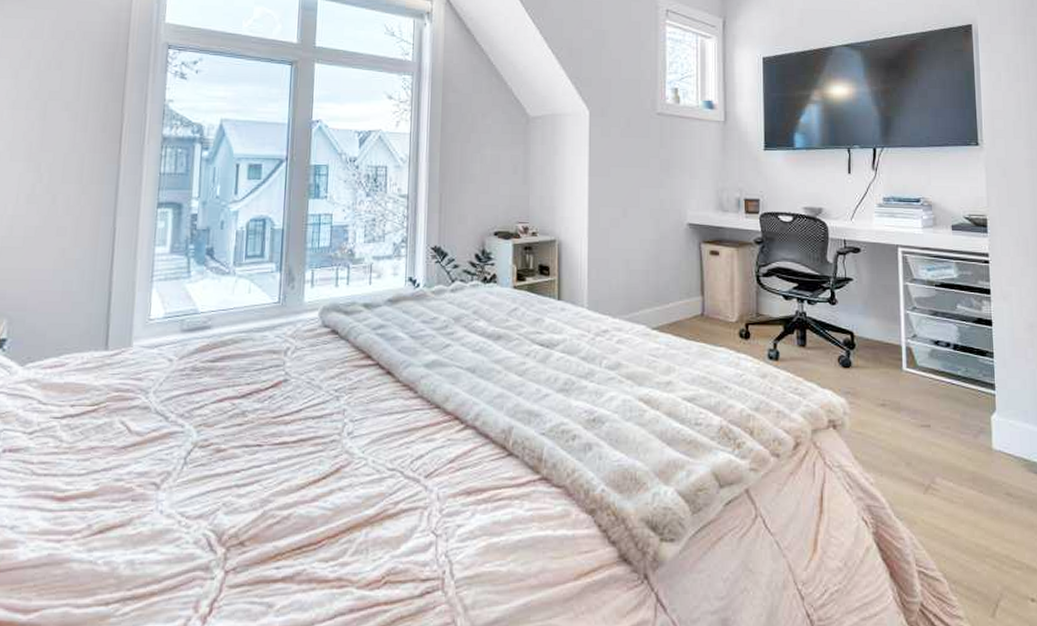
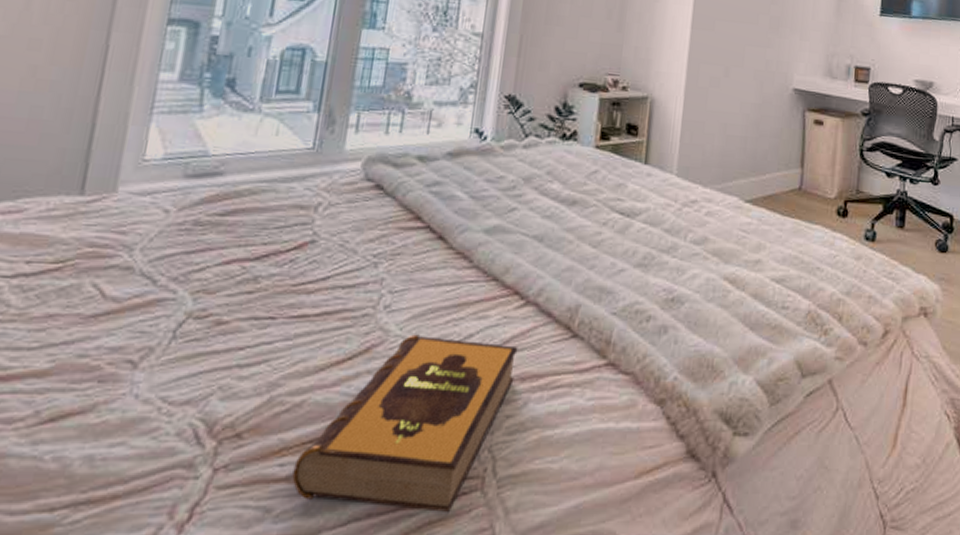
hardback book: none [287,456,462,610] -> present [292,334,518,513]

